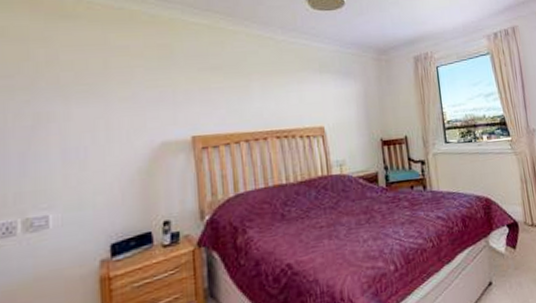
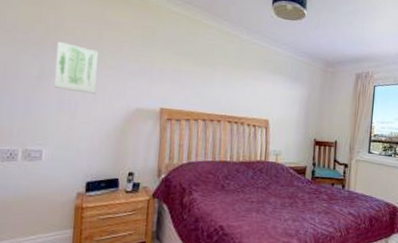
wall art: none [52,79,108,136] -> present [55,41,99,94]

